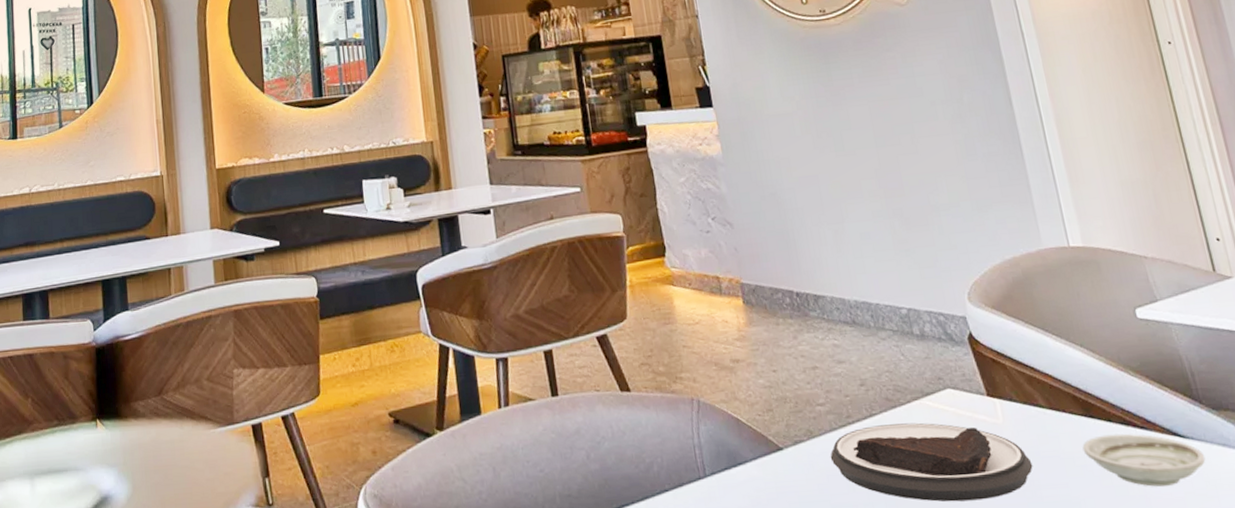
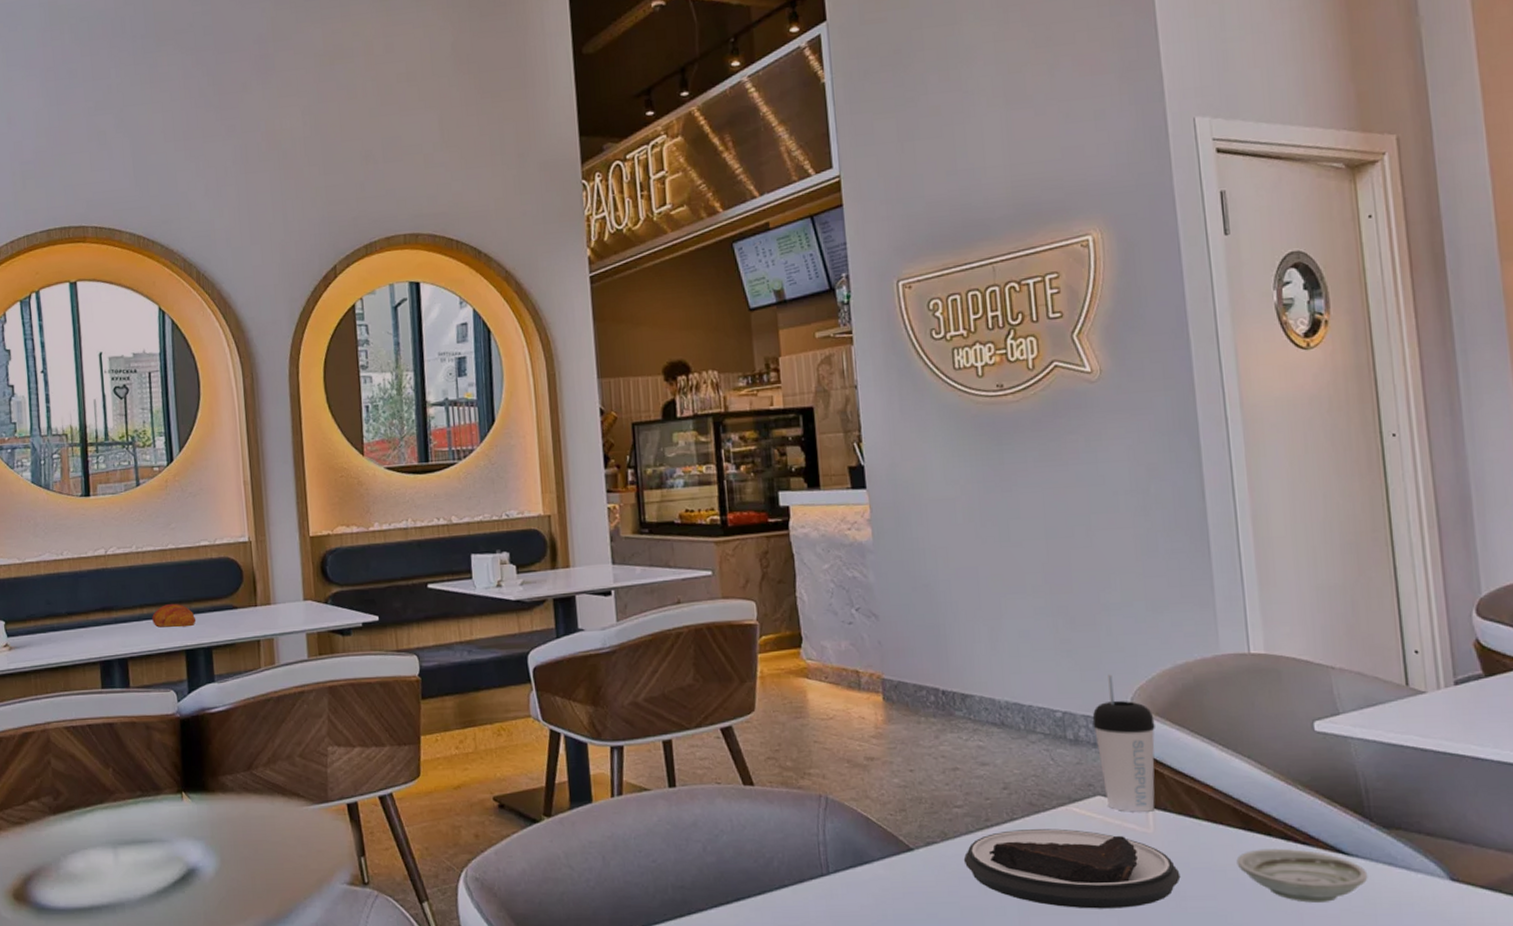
croissant: none [71,236,112,260] -> present [152,603,197,628]
beverage cup: none [934,271,1001,405] -> present [1092,674,1155,814]

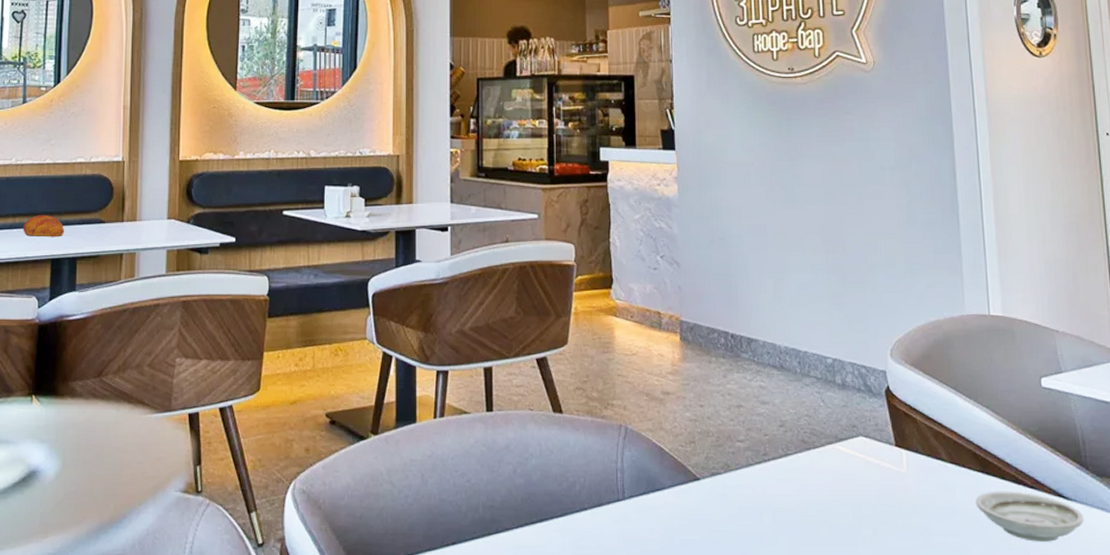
cake slice: present [963,829,1181,909] -> none [743,465,928,541]
beverage cup: present [1092,674,1155,814] -> none [858,327,910,454]

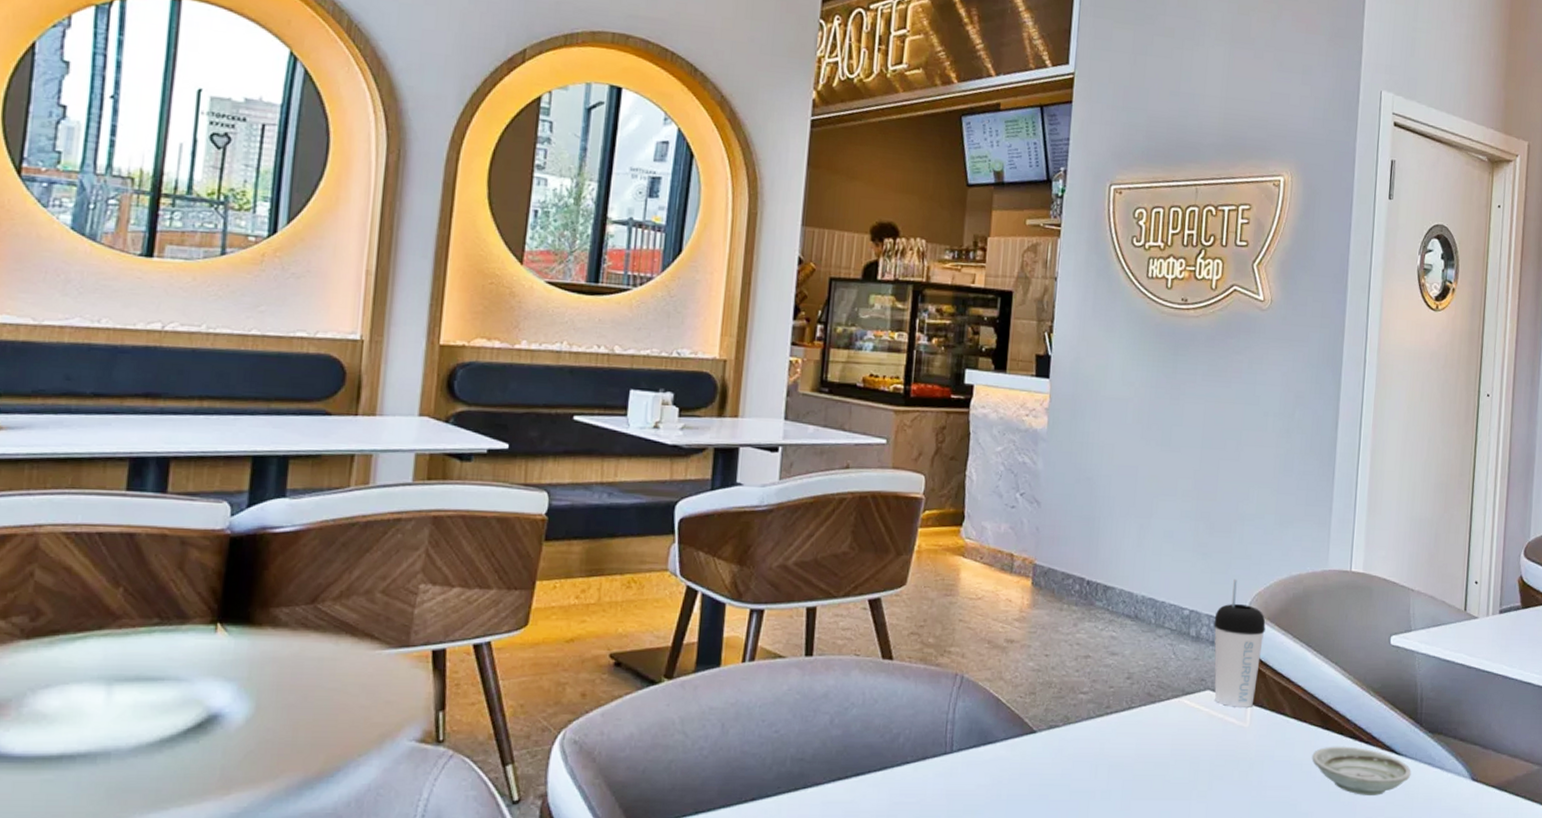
croissant: present [23,214,65,238] -> none [213,399,274,430]
beverage cup: none [858,327,910,454] -> present [1213,579,1266,709]

